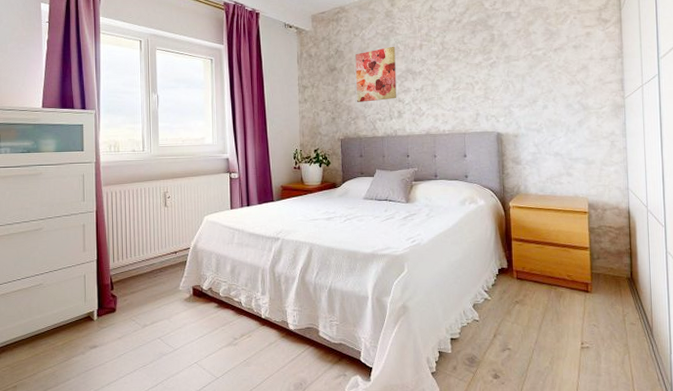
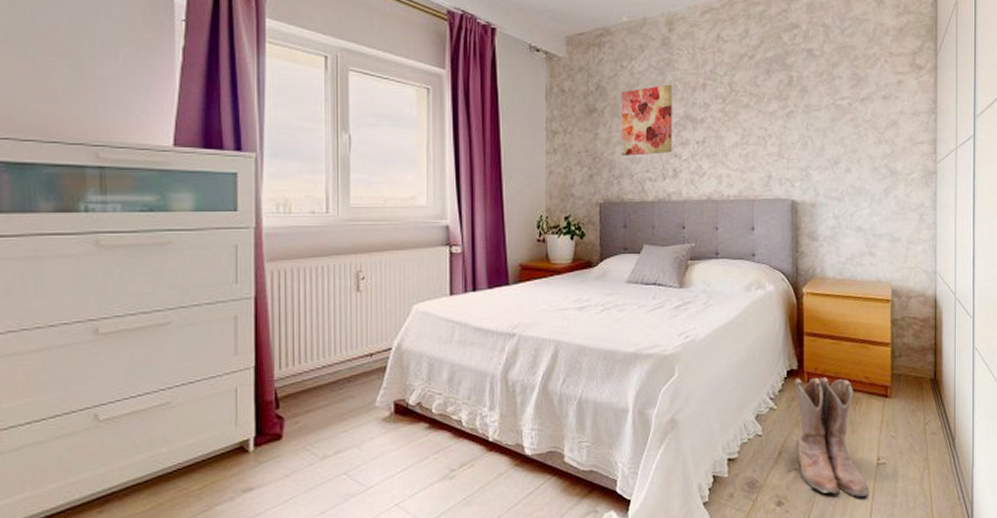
boots: none [505,274,574,374] -> present [795,377,868,497]

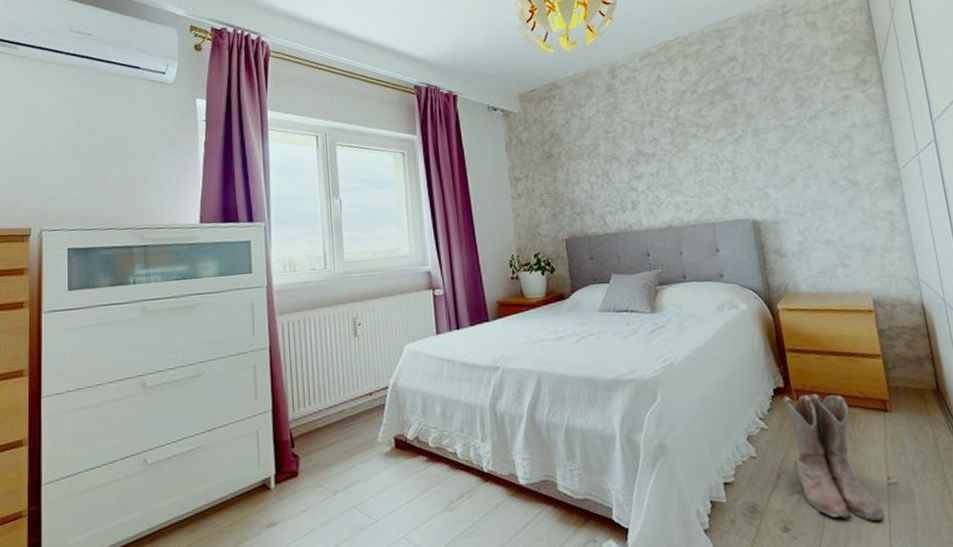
wall art: present [622,84,672,156] -> none [575,125,629,194]

